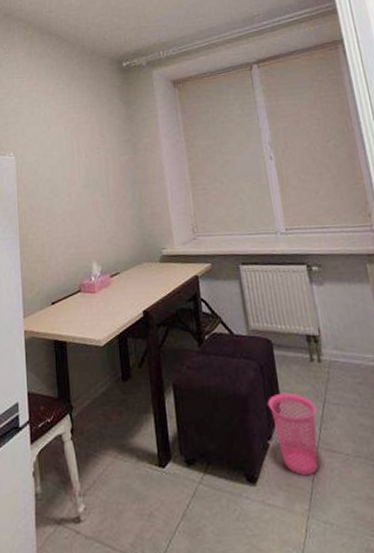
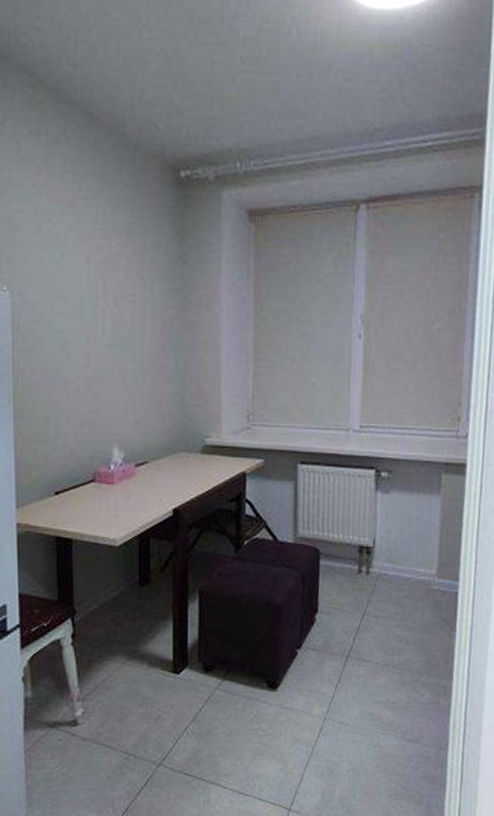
waste basket: present [268,393,319,475] -> none [303,603,355,681]

